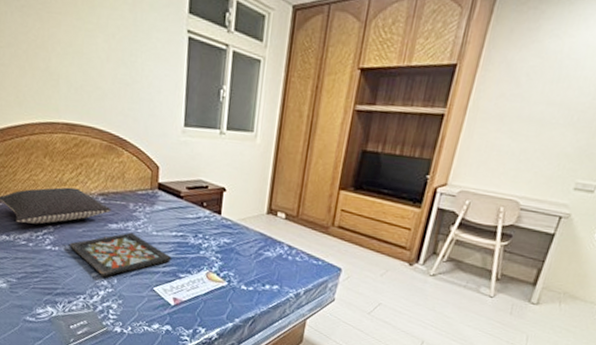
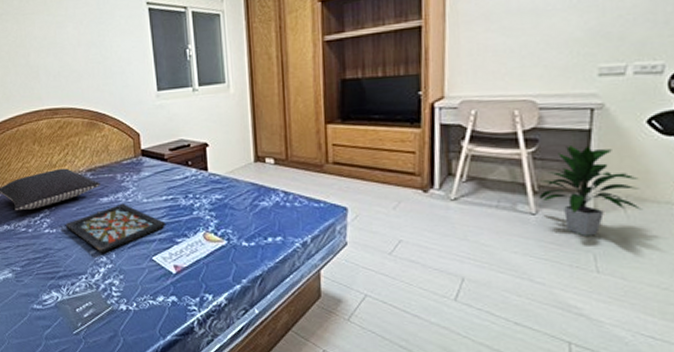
indoor plant: none [499,244,578,321] -> present [539,144,642,236]

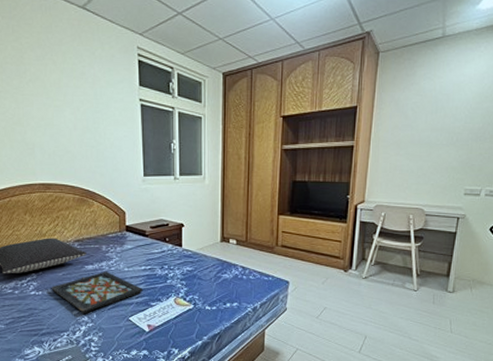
indoor plant: present [539,144,642,236] -> none [420,242,482,307]

